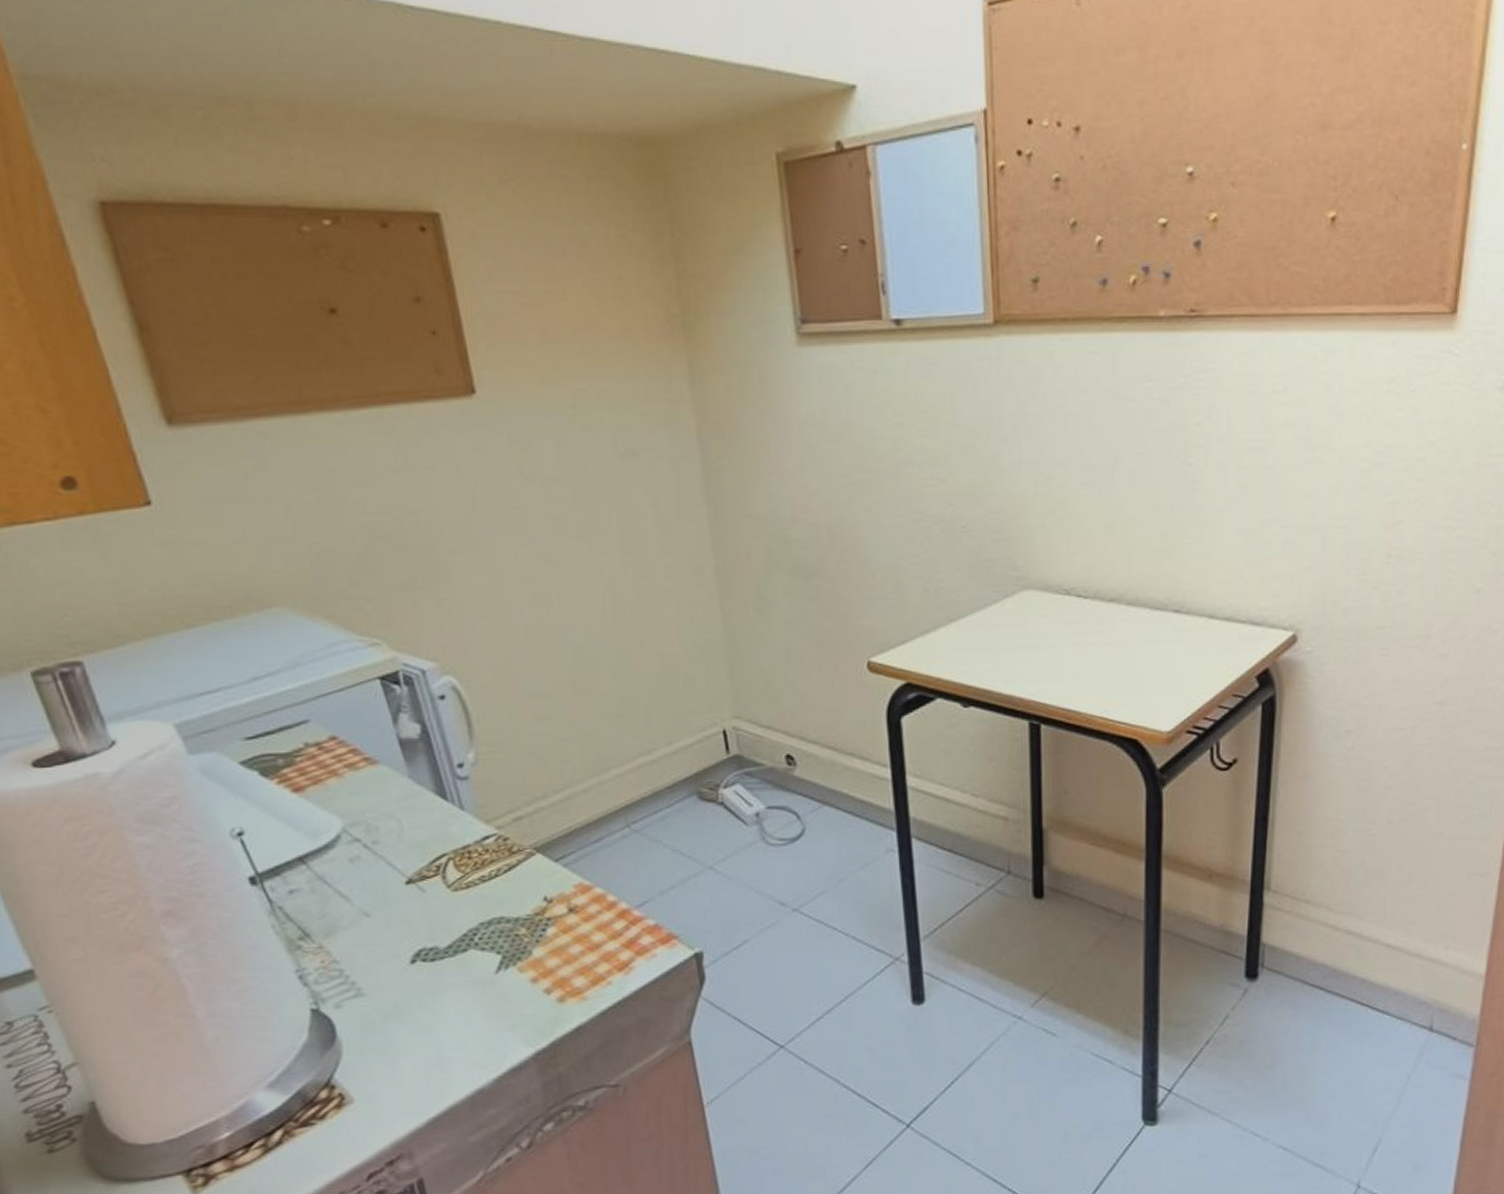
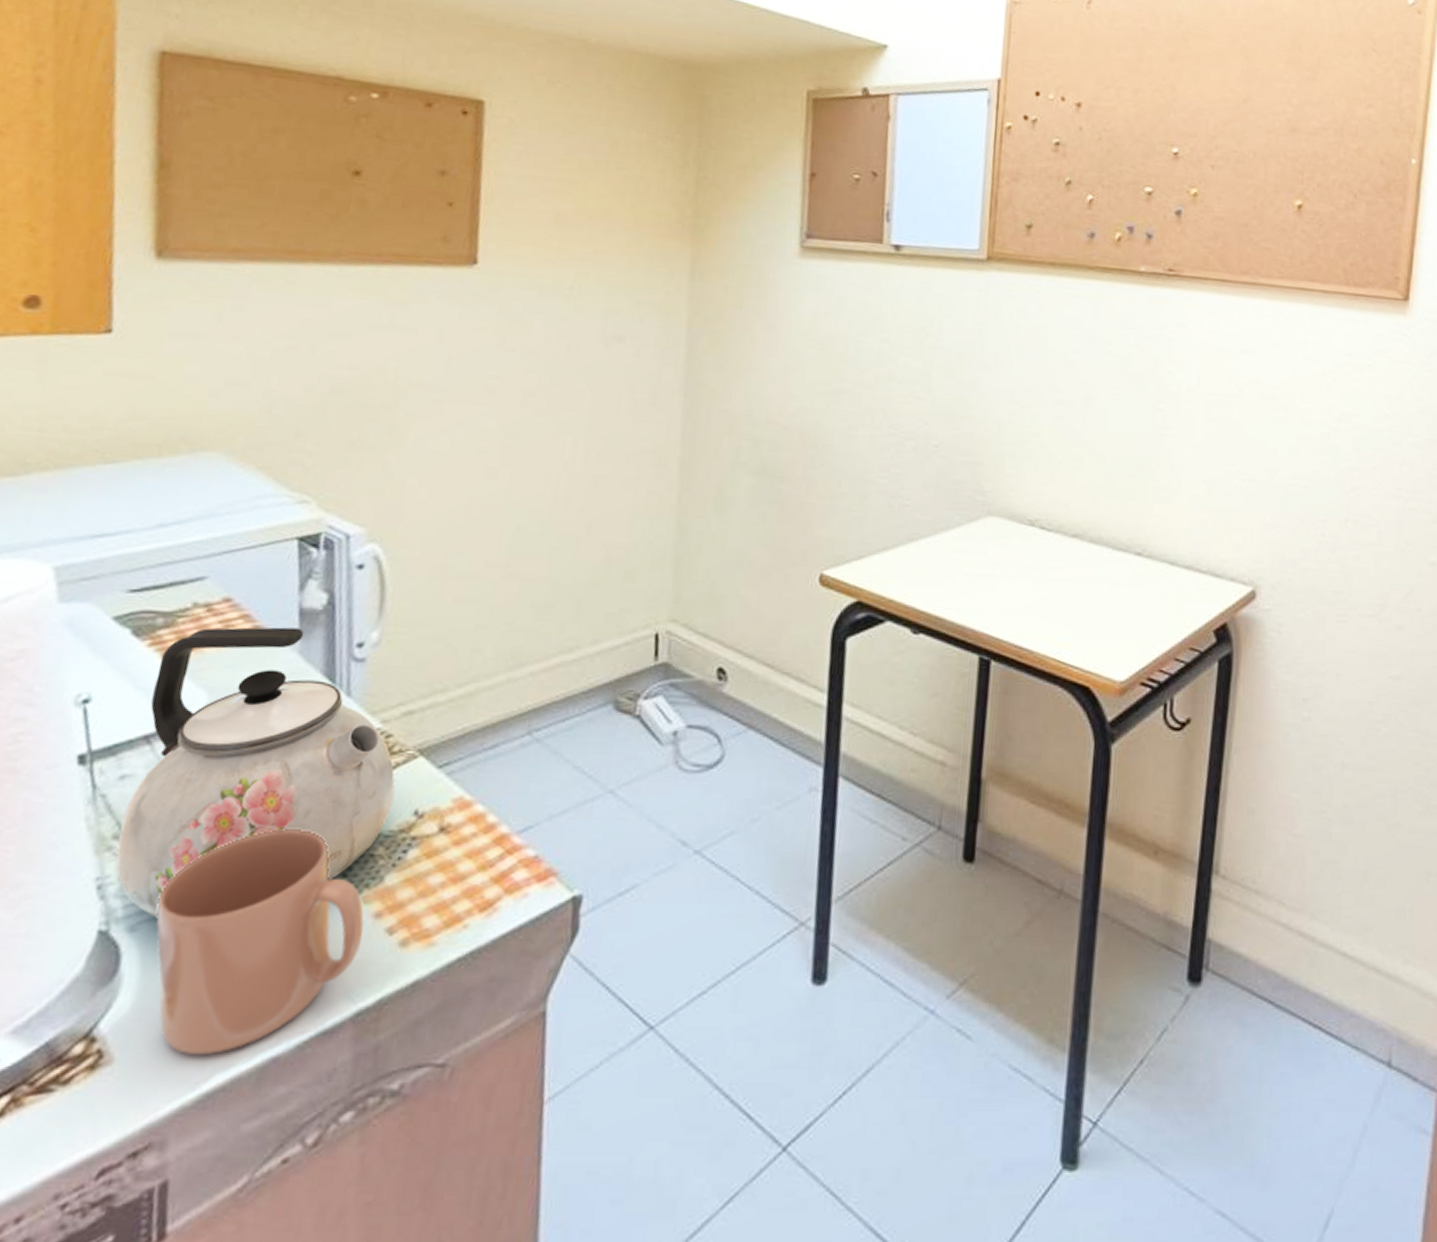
kettle: none [291,756,524,997] -> present [116,627,396,918]
mug: none [350,920,527,1092] -> present [155,829,364,1054]

